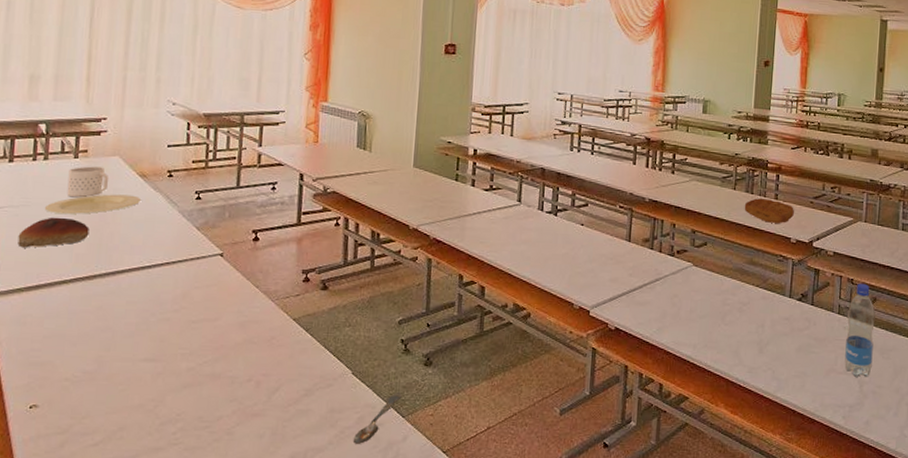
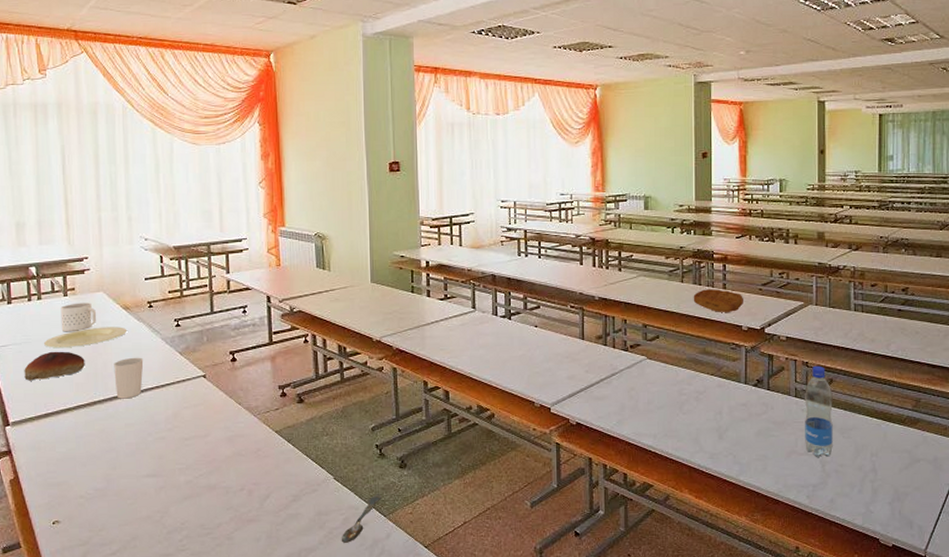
cup: none [120,229,156,274] -> present [114,357,144,399]

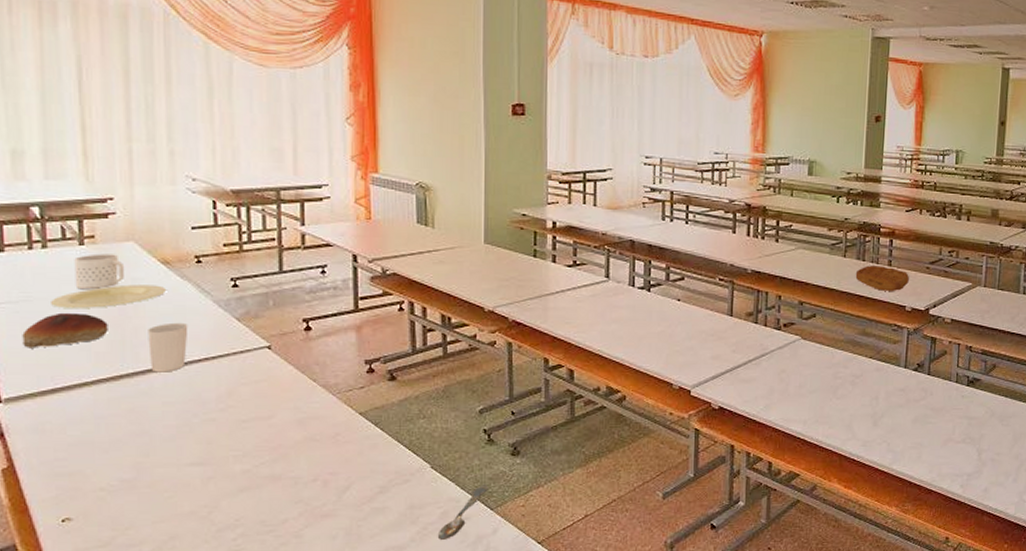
bottle: present [805,365,833,457] -> none [962,350,995,445]

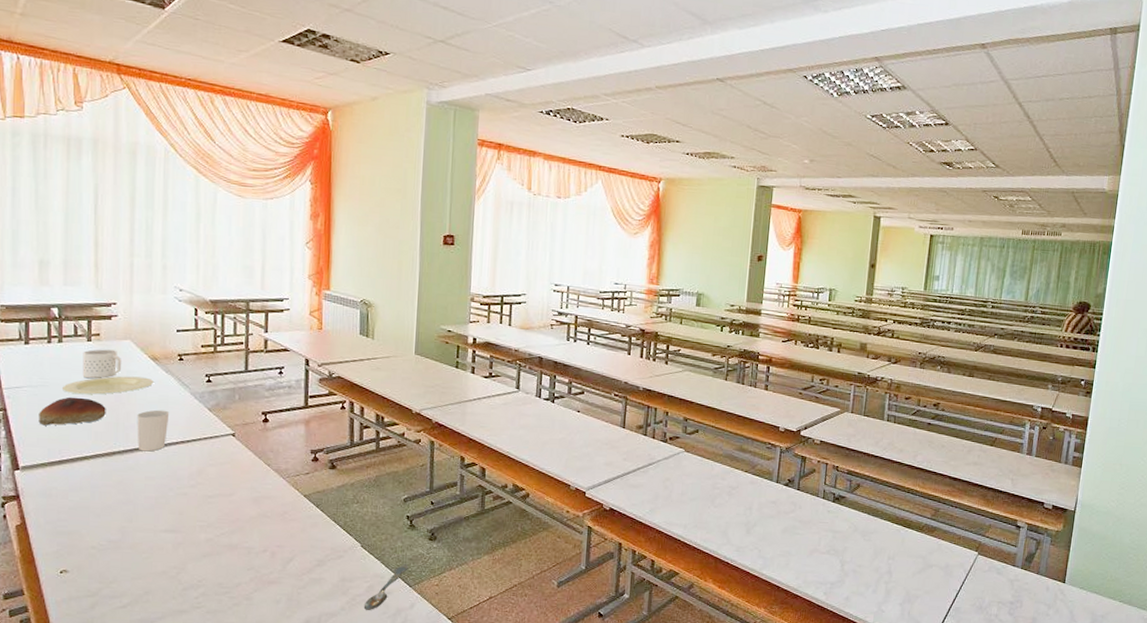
bread: present [855,265,909,291] -> none [735,389,783,413]

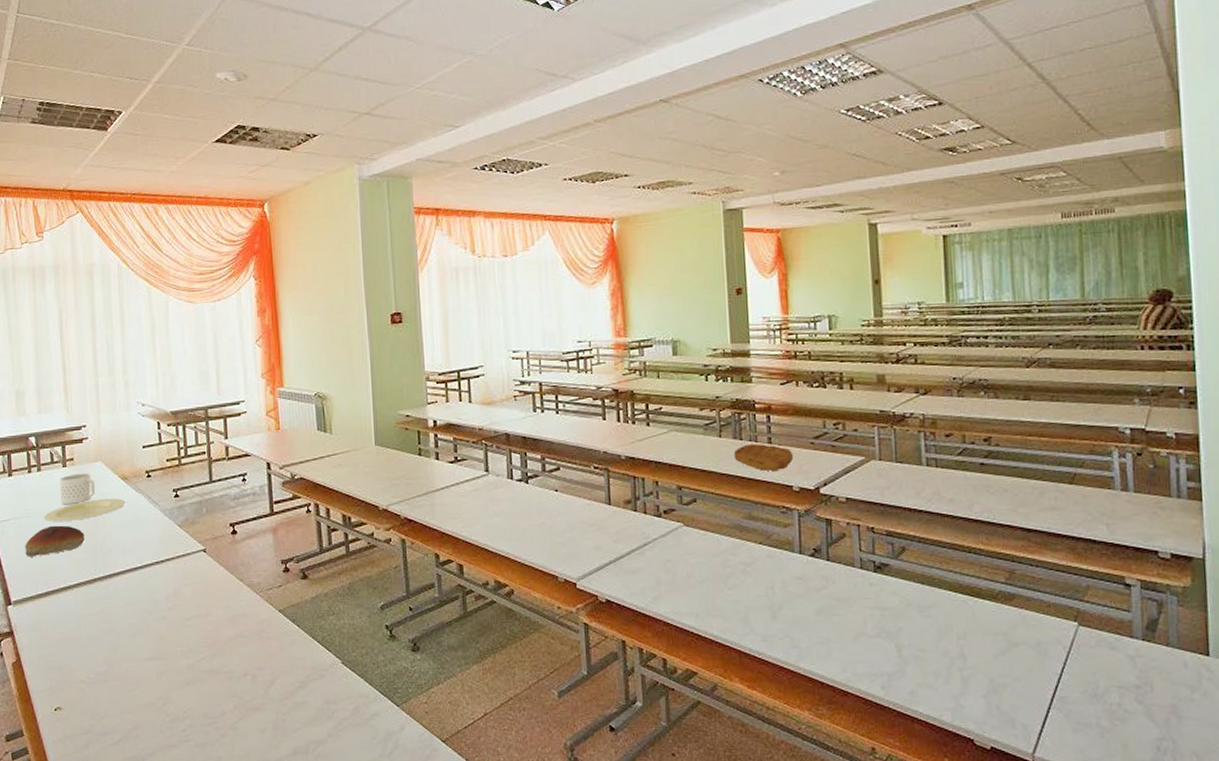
cup: present [137,409,170,452] -> none [113,530,143,576]
spoon: present [363,563,409,610] -> none [351,679,394,735]
bread: none [735,389,783,413] -> present [733,444,793,471]

